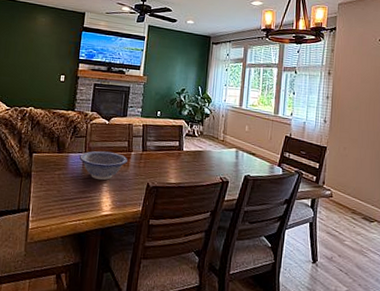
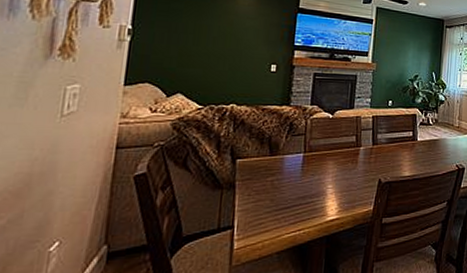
decorative bowl: present [79,150,127,180] -> none [298,149,356,182]

